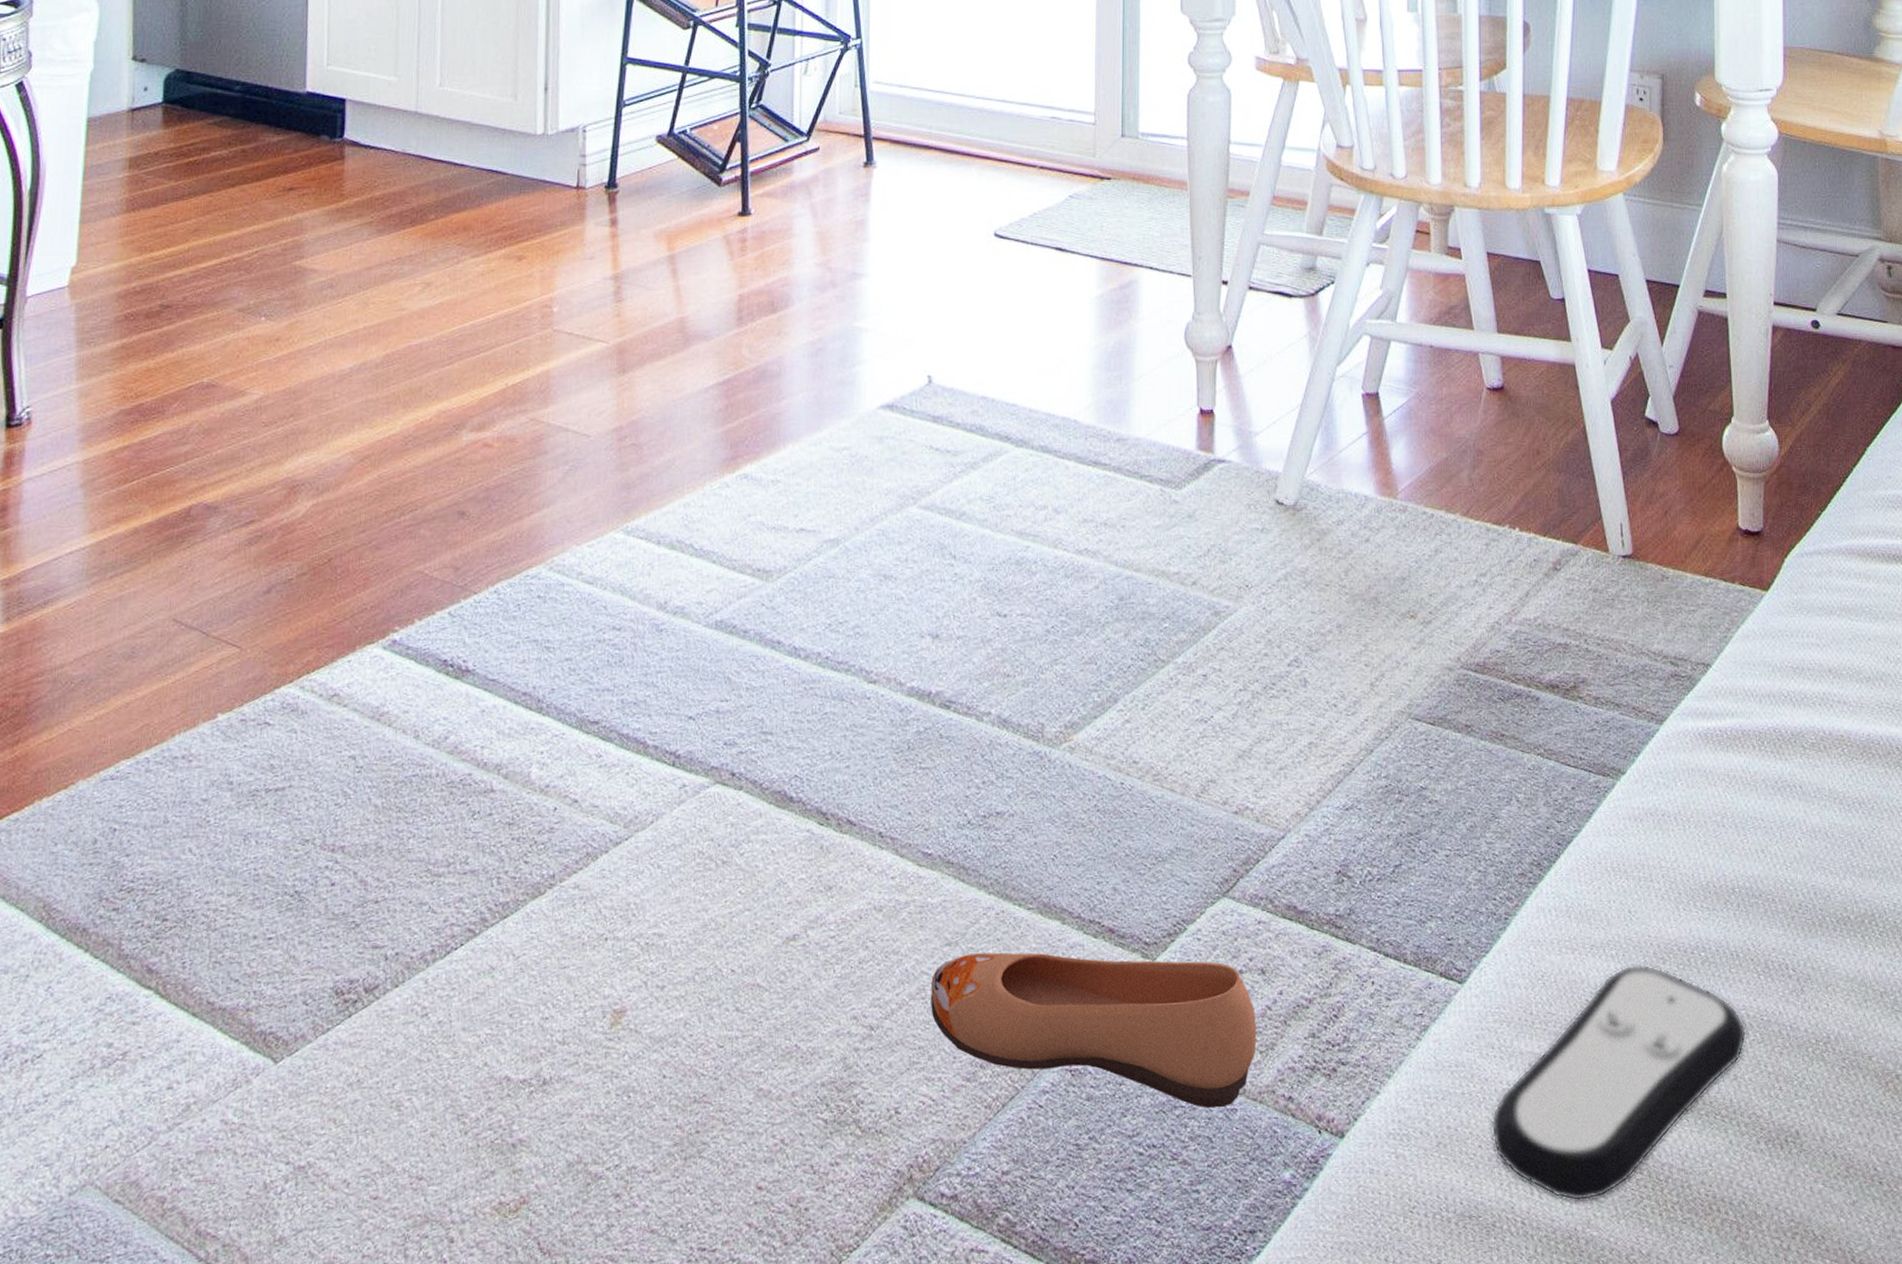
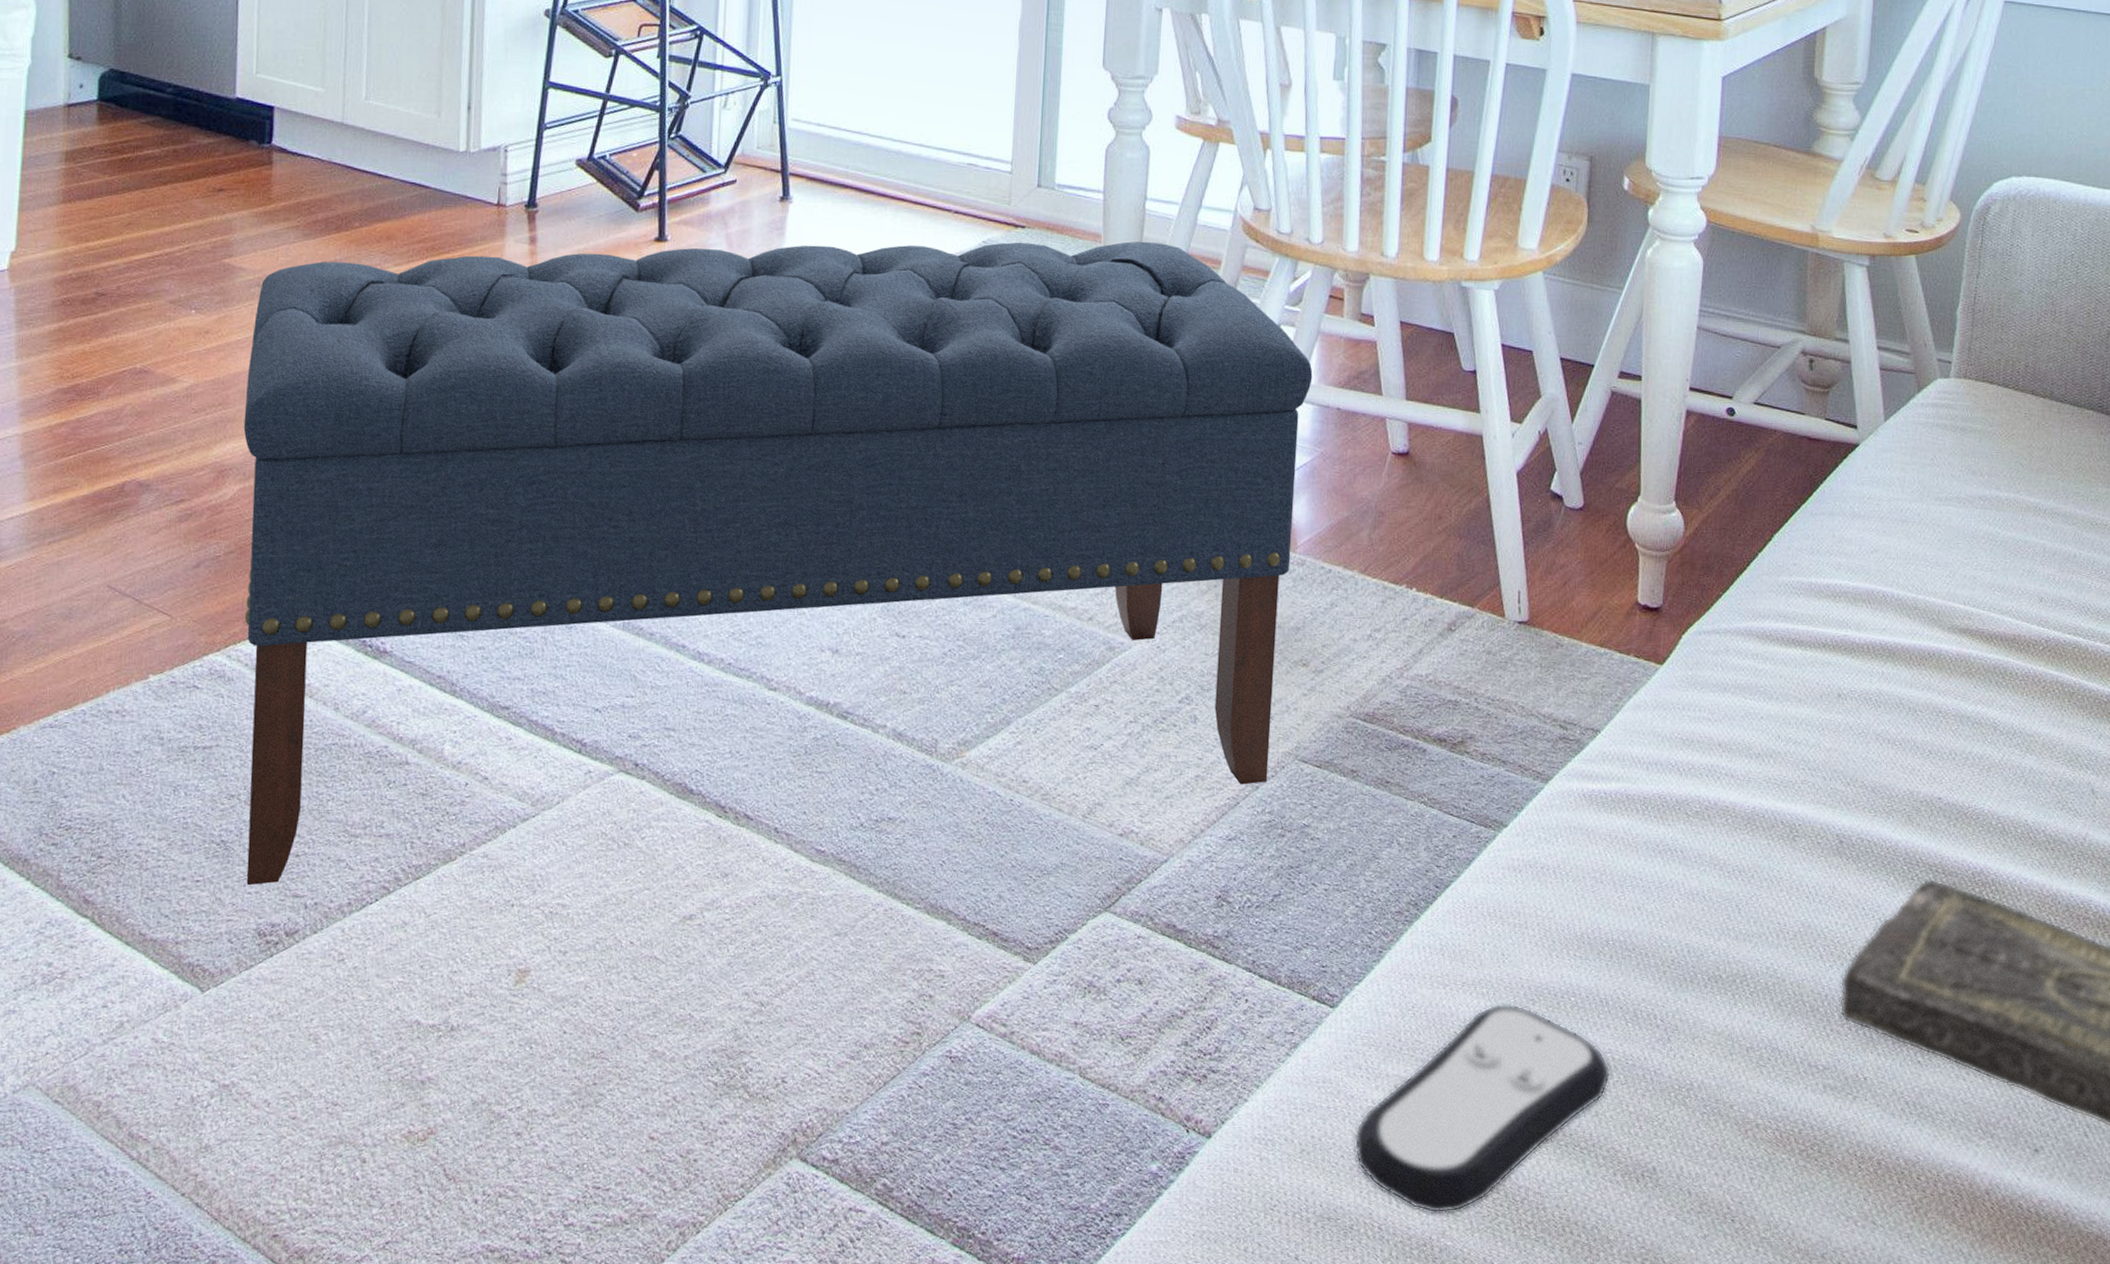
bench: none [316,186,1404,940] -> present [243,241,1313,886]
shoe: present [931,952,1257,1109] -> none [819,945,1132,1102]

